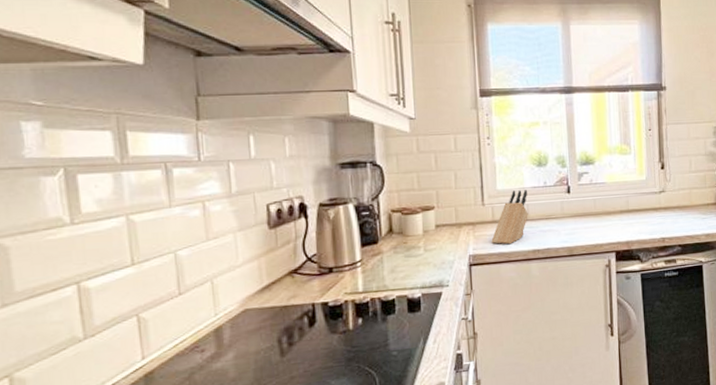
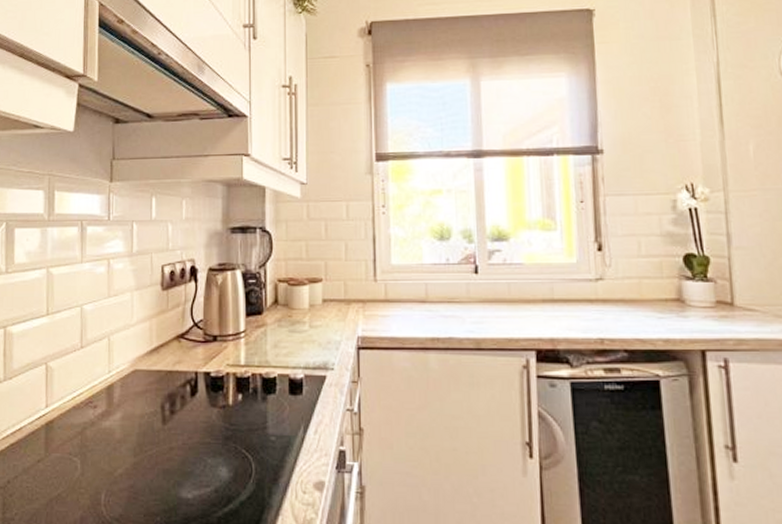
knife block: present [491,190,528,245] -> none [383,266,427,329]

